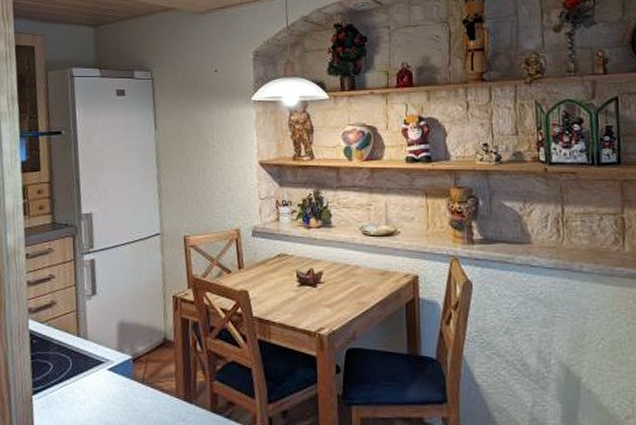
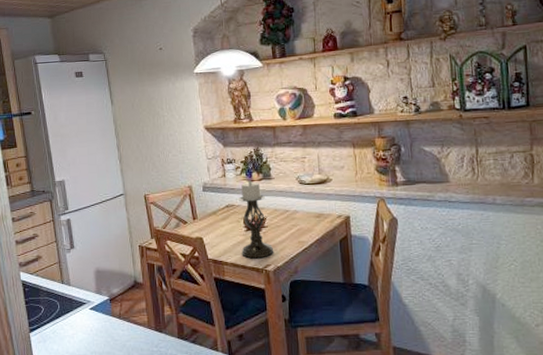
candle holder: none [292,227,330,320] -> present [238,180,274,259]

